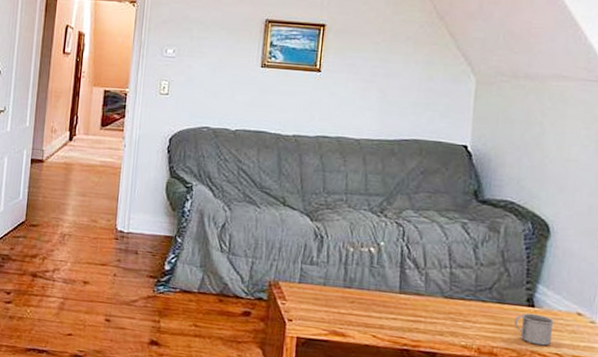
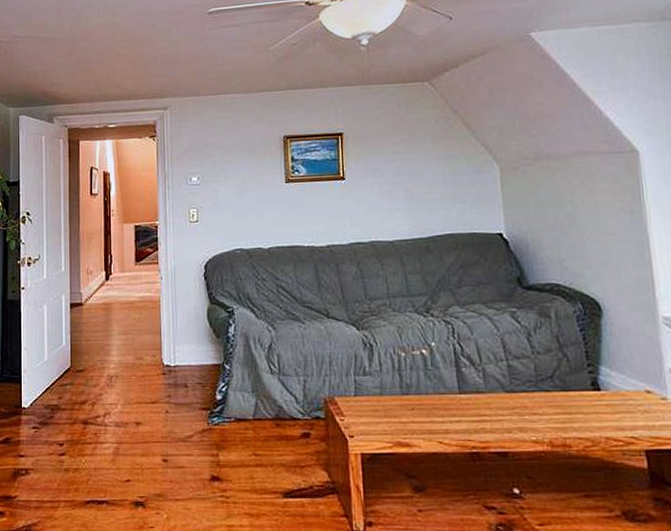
mug: present [514,313,554,346] -> none [582,397,625,430]

